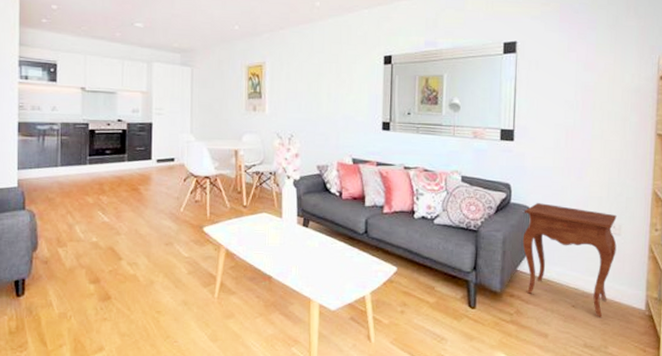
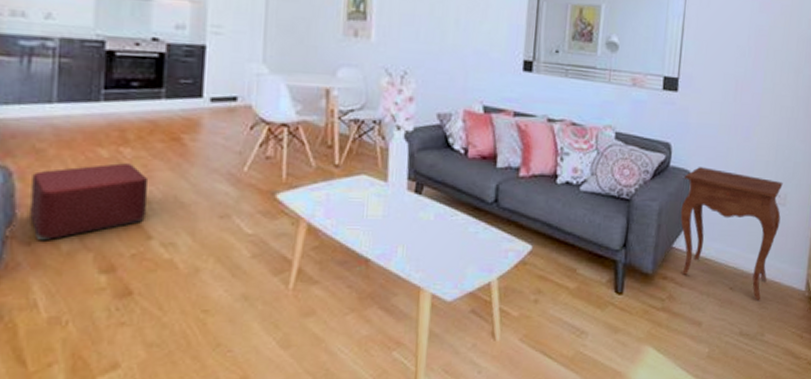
ottoman: none [46,207,119,260] -> present [30,163,149,239]

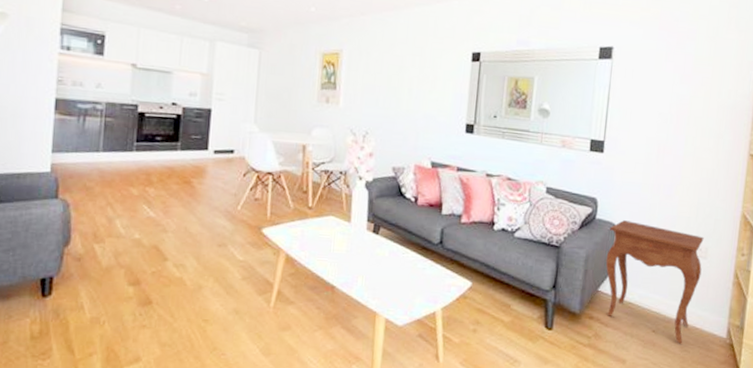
ottoman: present [30,163,149,239] -> none [81,200,166,257]

